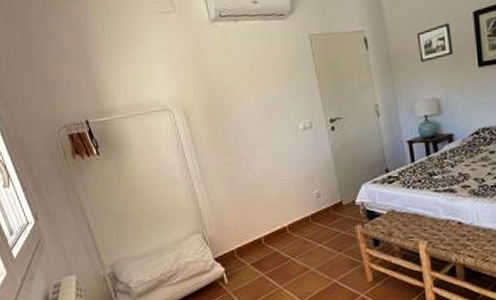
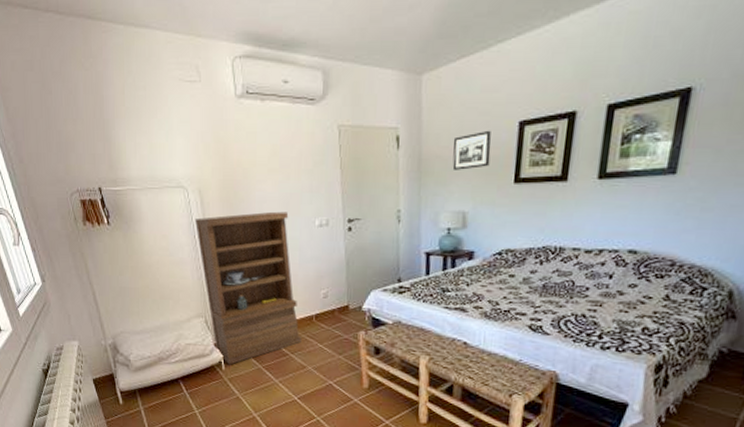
bookshelf: none [183,120,301,278] -> present [195,211,302,365]

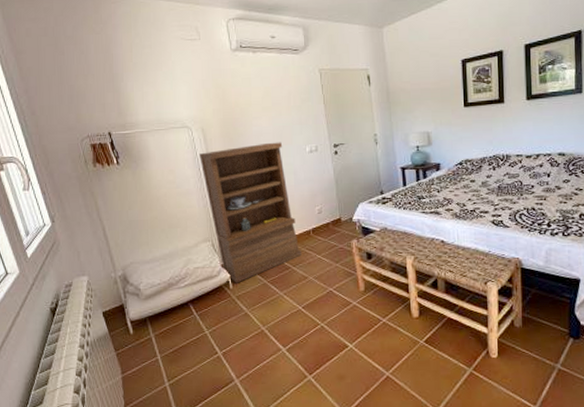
picture frame: present [452,130,492,170] -> none [412,67,443,99]

